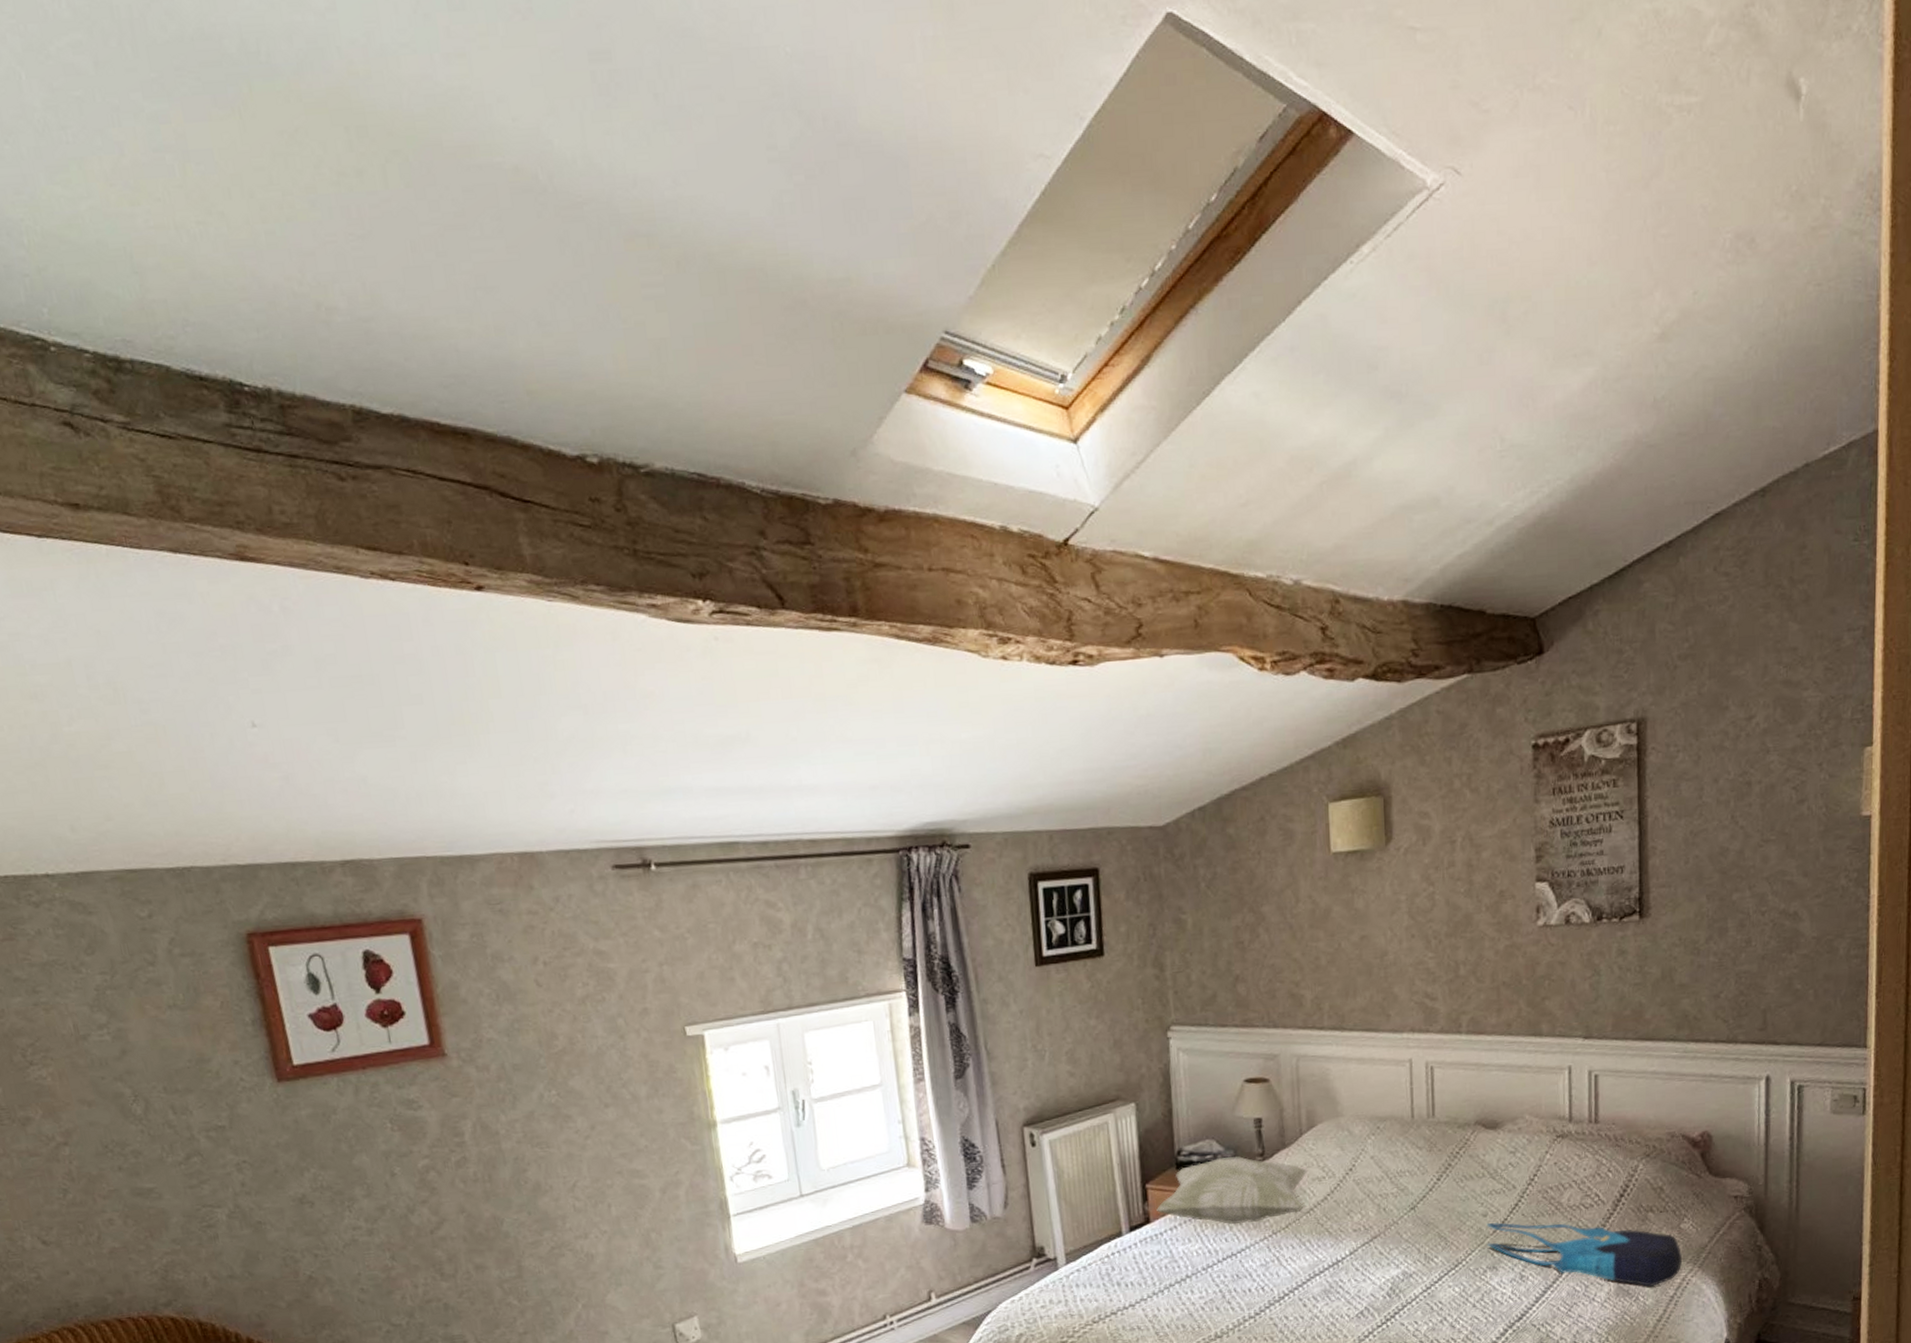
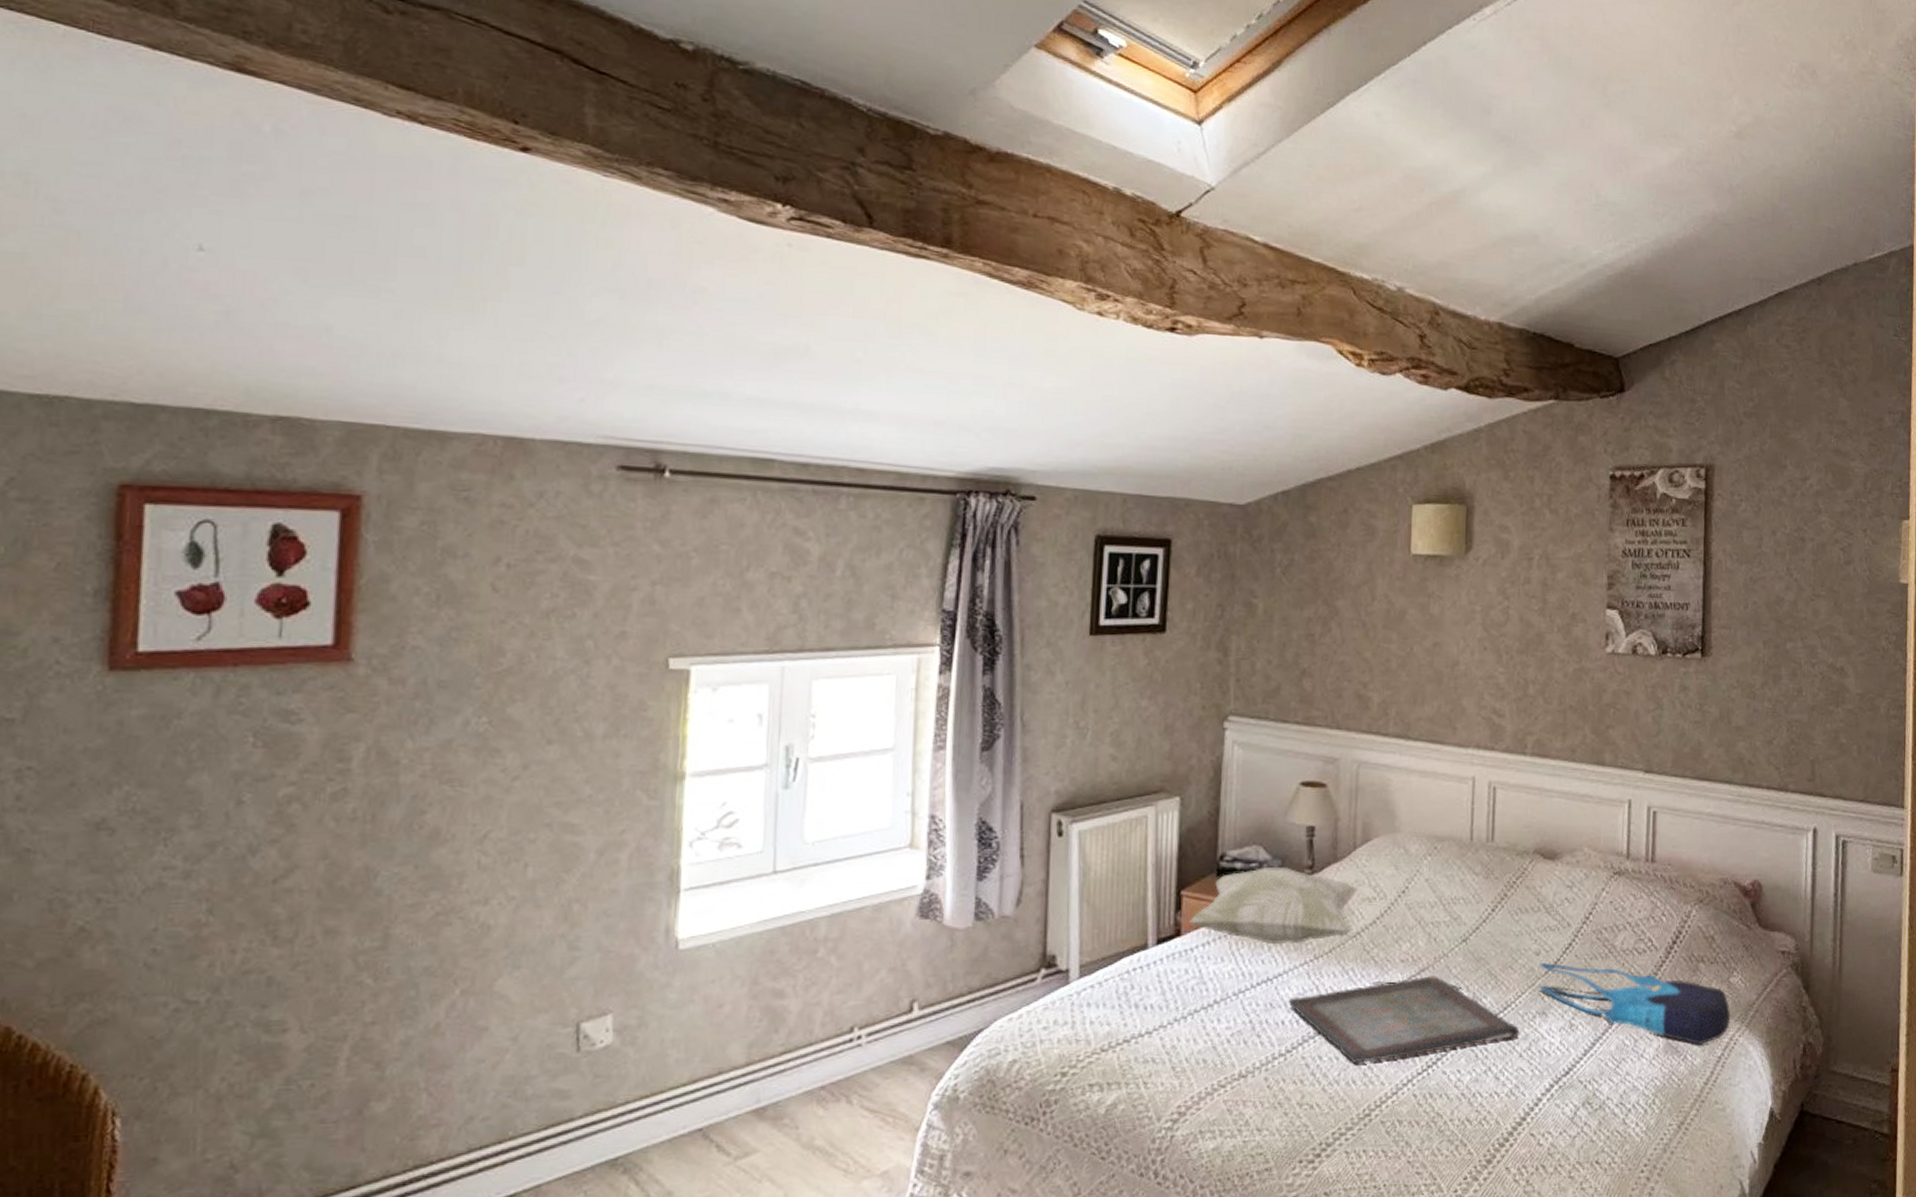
serving tray: none [1252,1241,1472,1321] -> present [1288,976,1520,1063]

